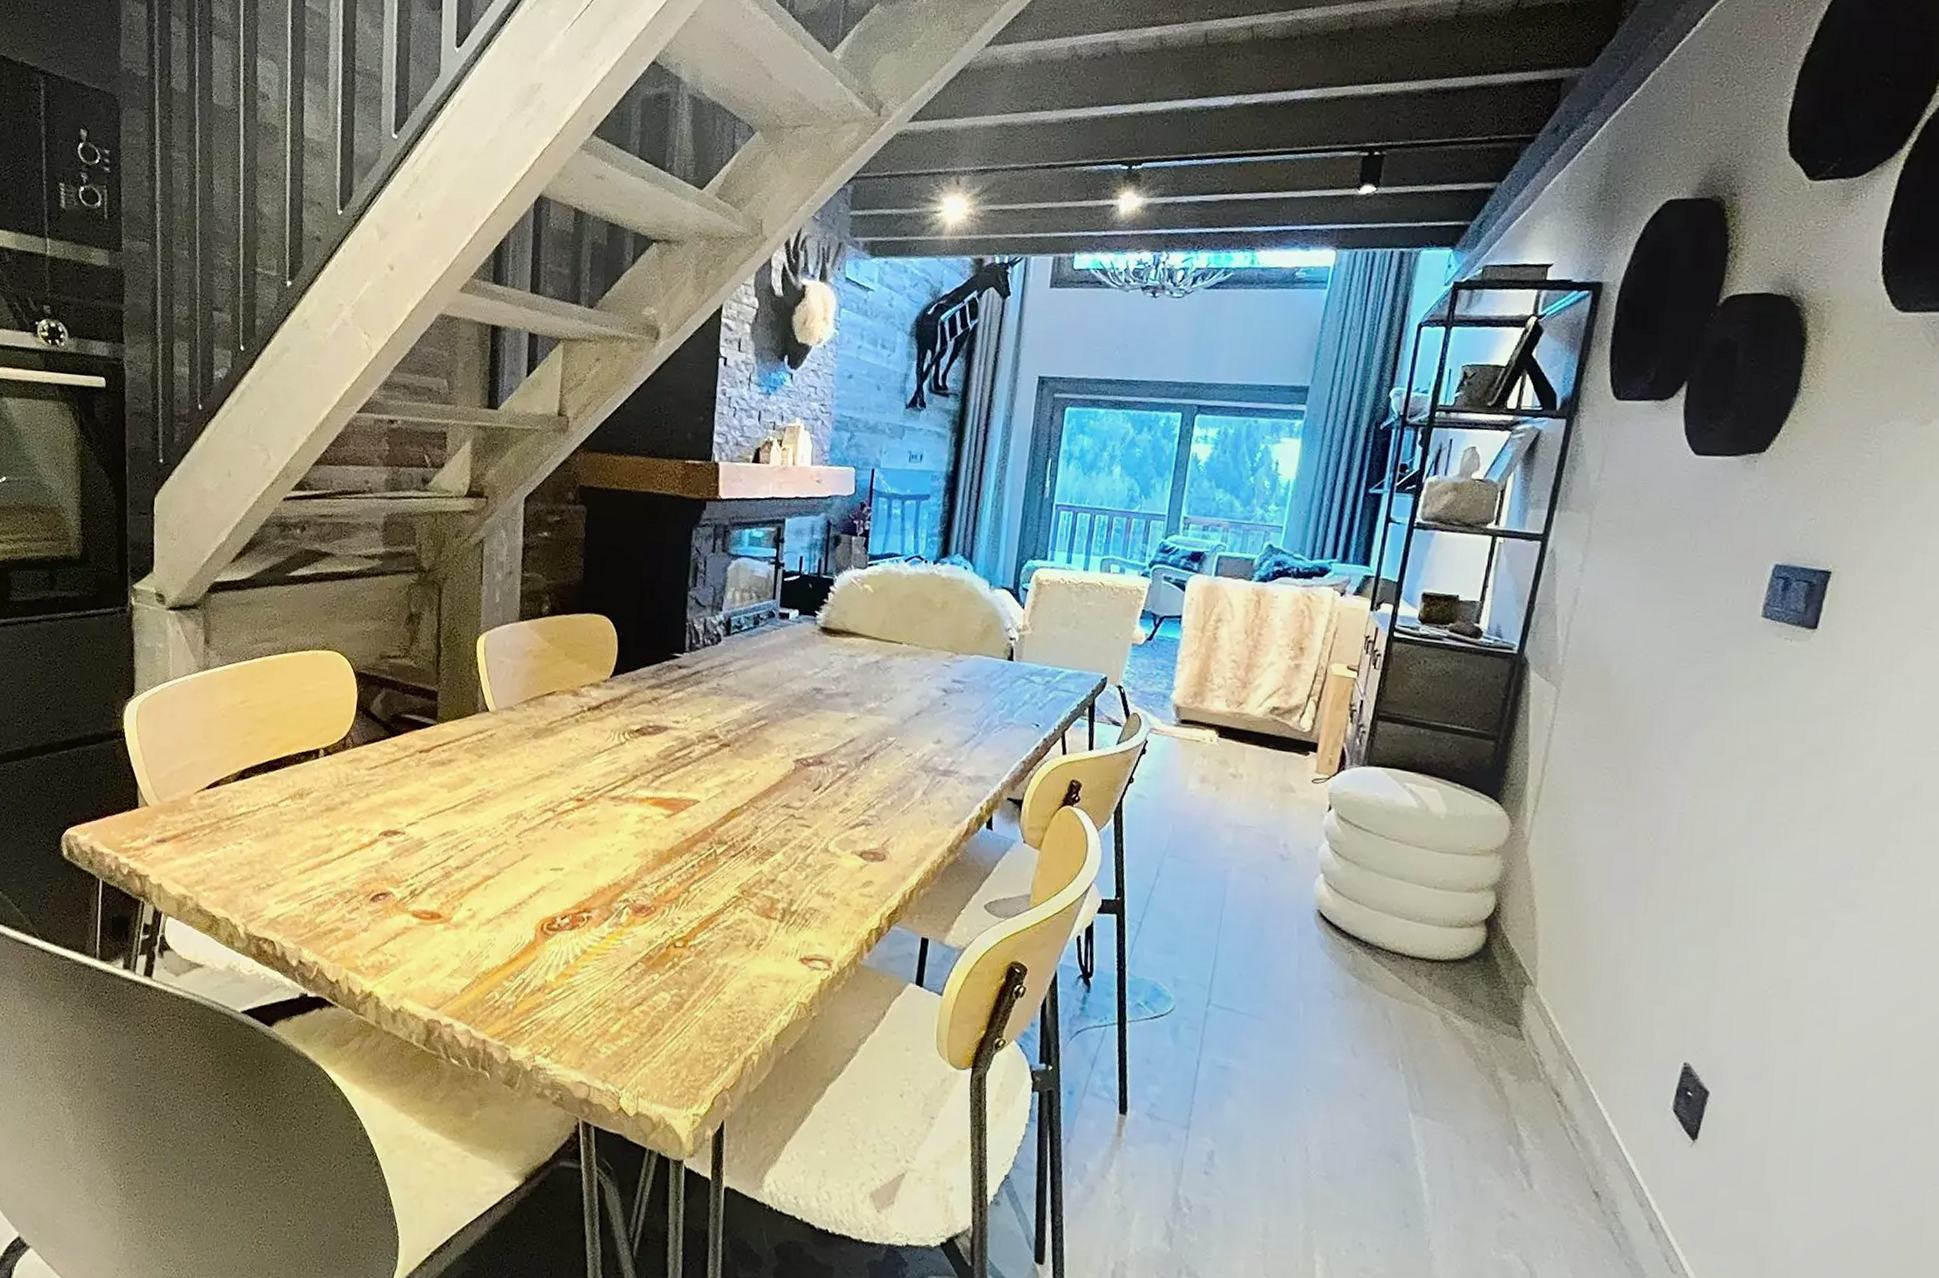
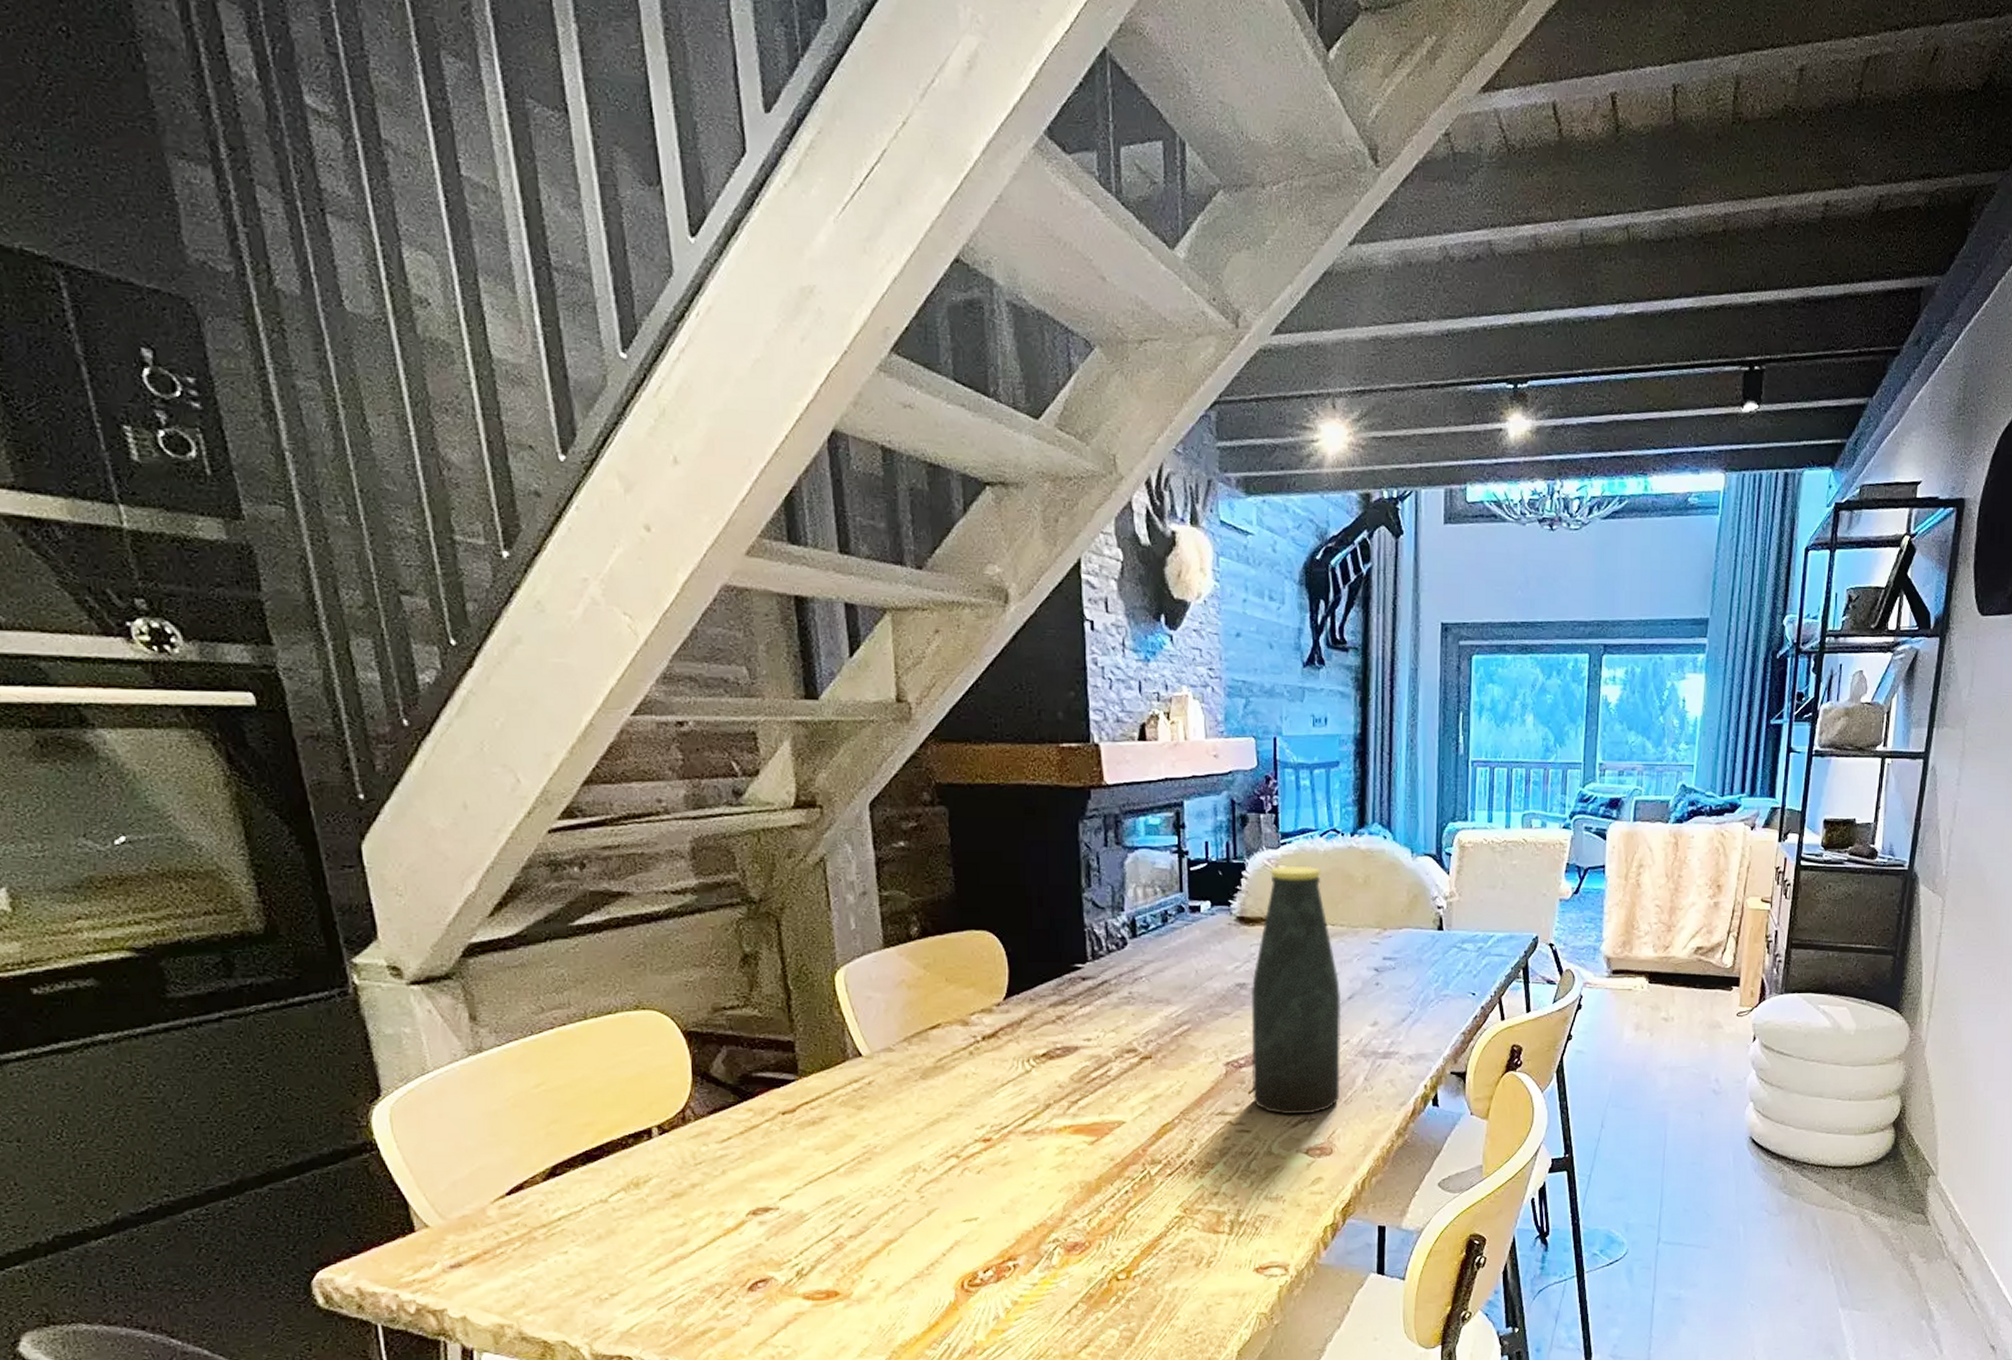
bottle: none [817,585,910,819] -> present [1251,865,1342,1115]

